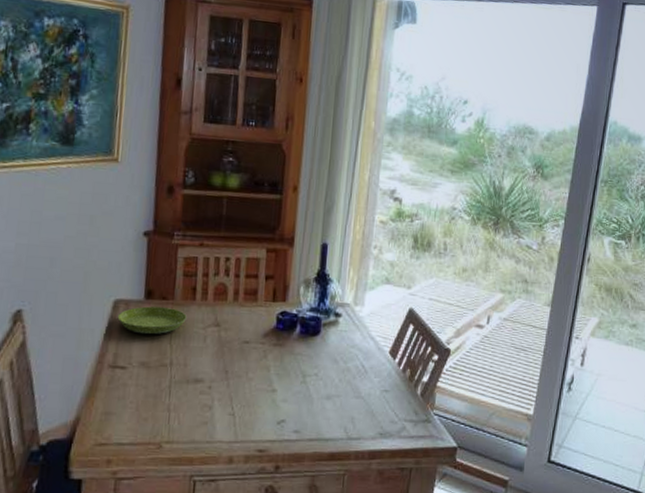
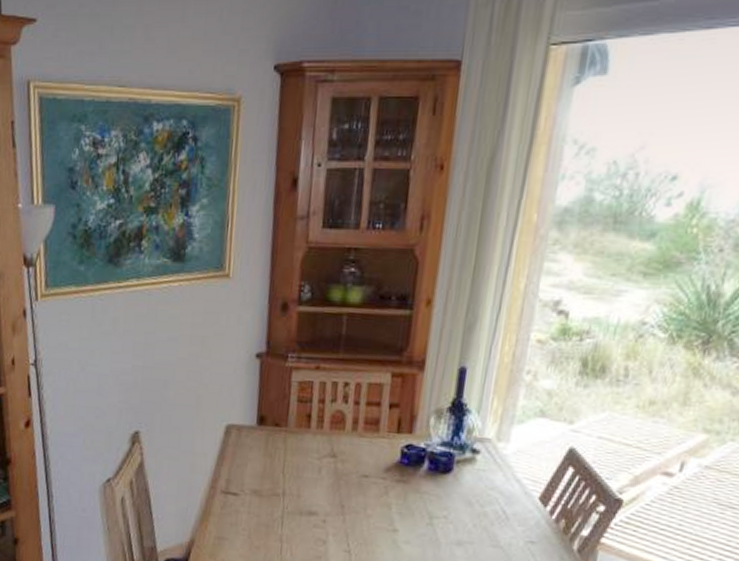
saucer: present [117,306,187,335] -> none [229,432,301,463]

